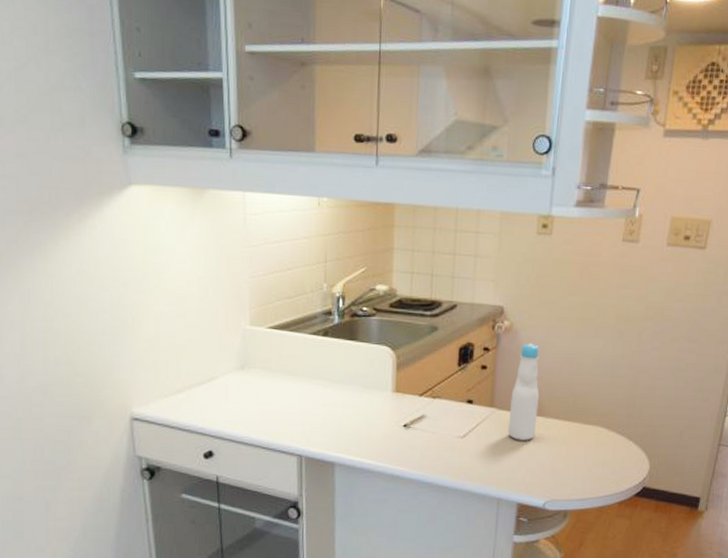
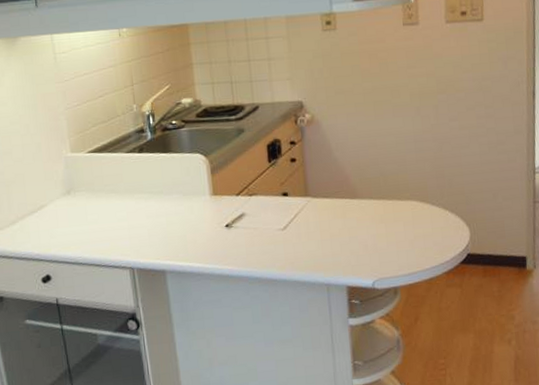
bottle: present [507,343,540,441] -> none [323,131,353,225]

